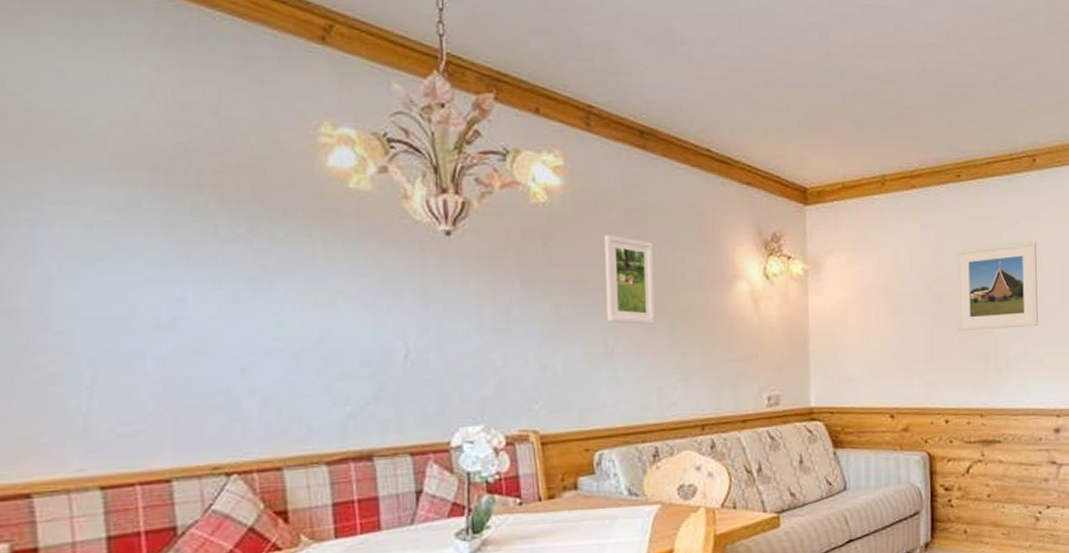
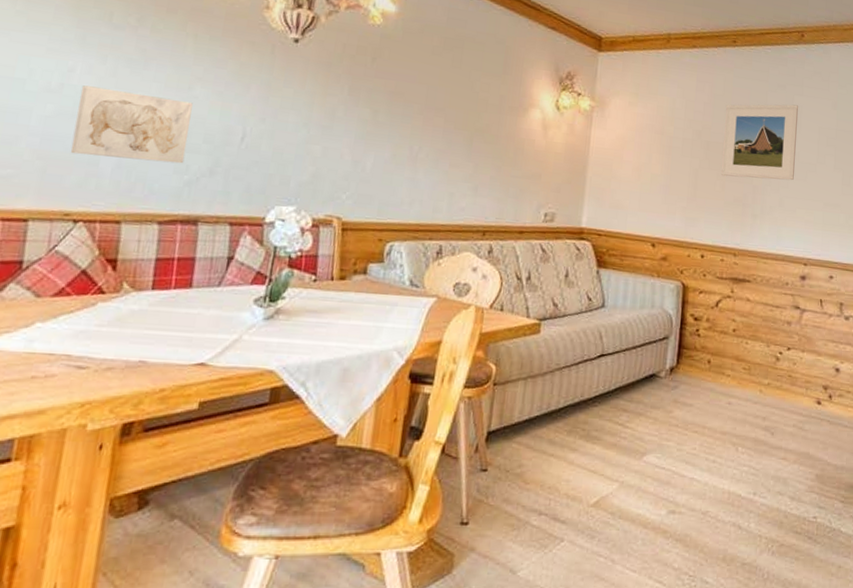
wall art: none [199,316,342,398] -> present [70,85,193,164]
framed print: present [604,235,655,325] -> none [416,57,464,138]

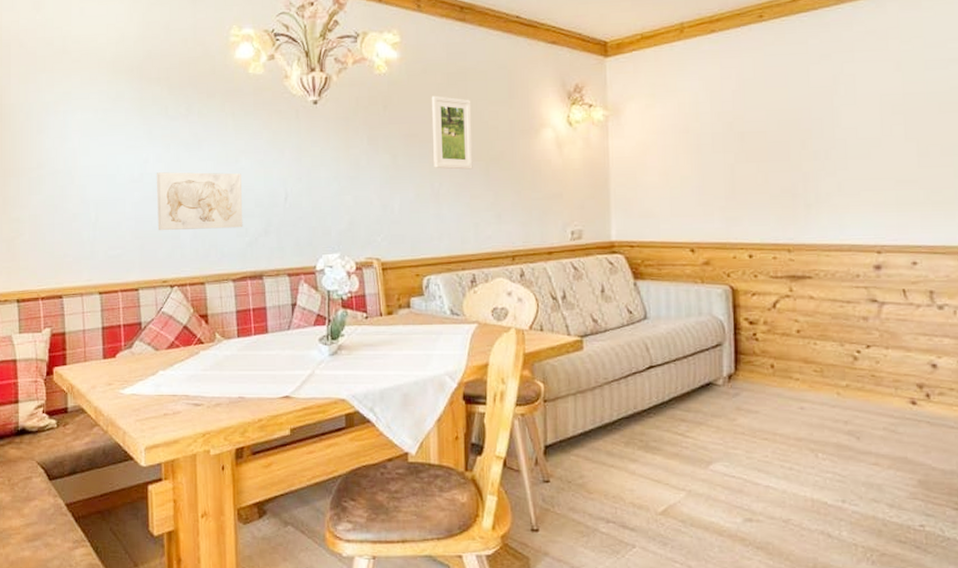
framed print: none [416,57,464,138] -> present [431,95,473,170]
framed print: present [721,104,799,181] -> none [758,74,853,168]

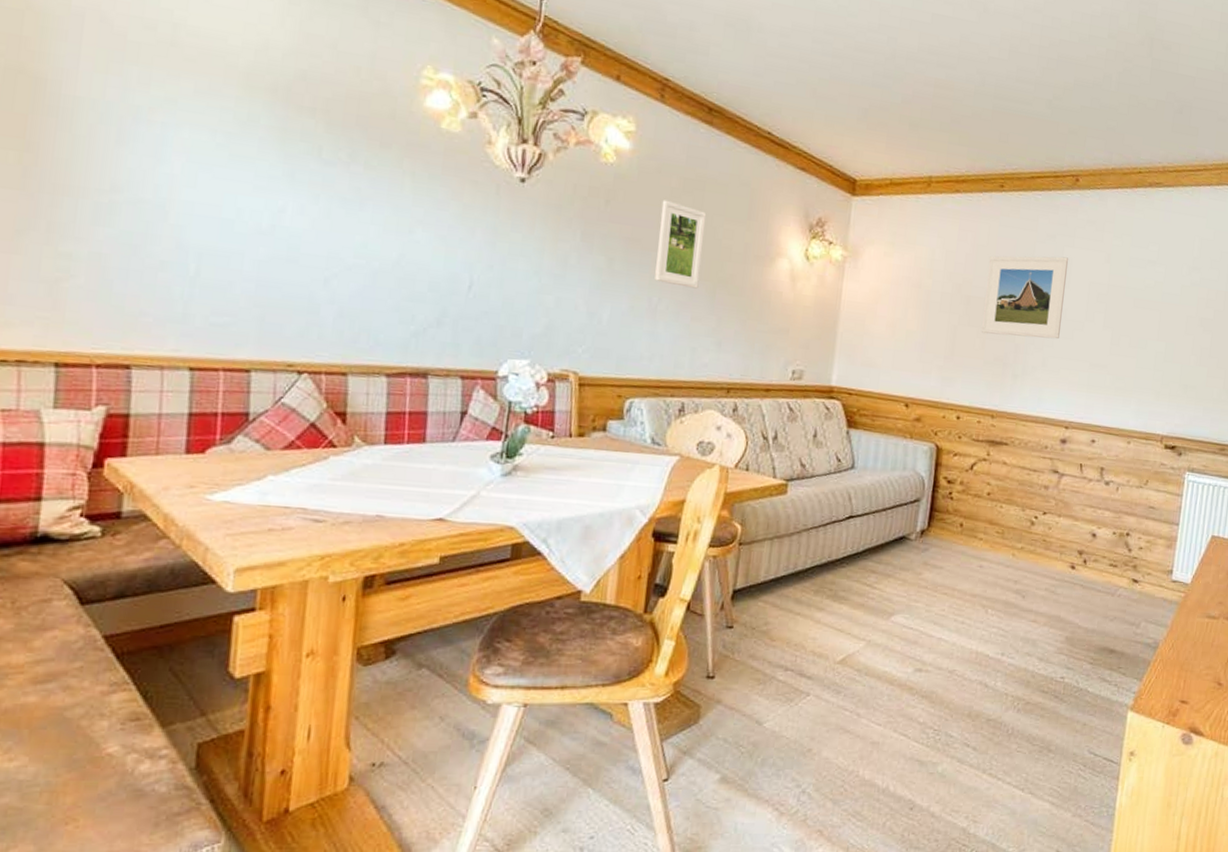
wall art: present [156,172,243,231] -> none [288,227,415,314]
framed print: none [758,74,853,168] -> present [982,256,1069,340]

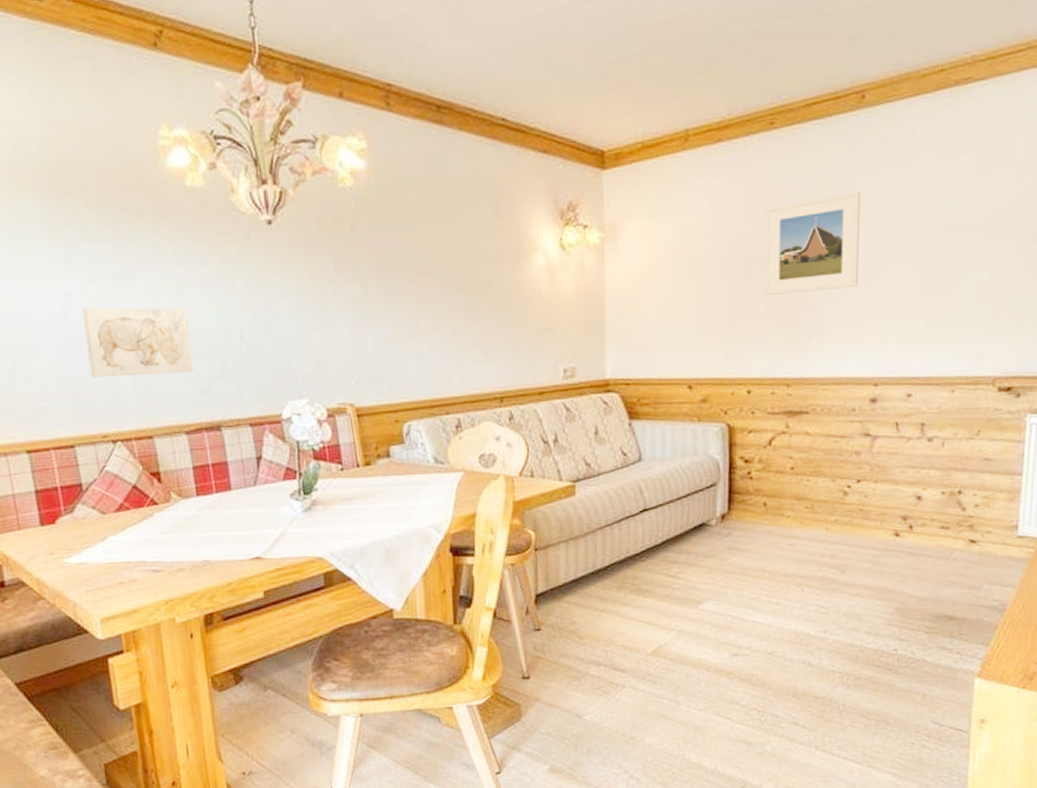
wall art: none [288,227,415,314] -> present [82,307,193,378]
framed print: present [655,200,705,289] -> none [406,214,456,302]

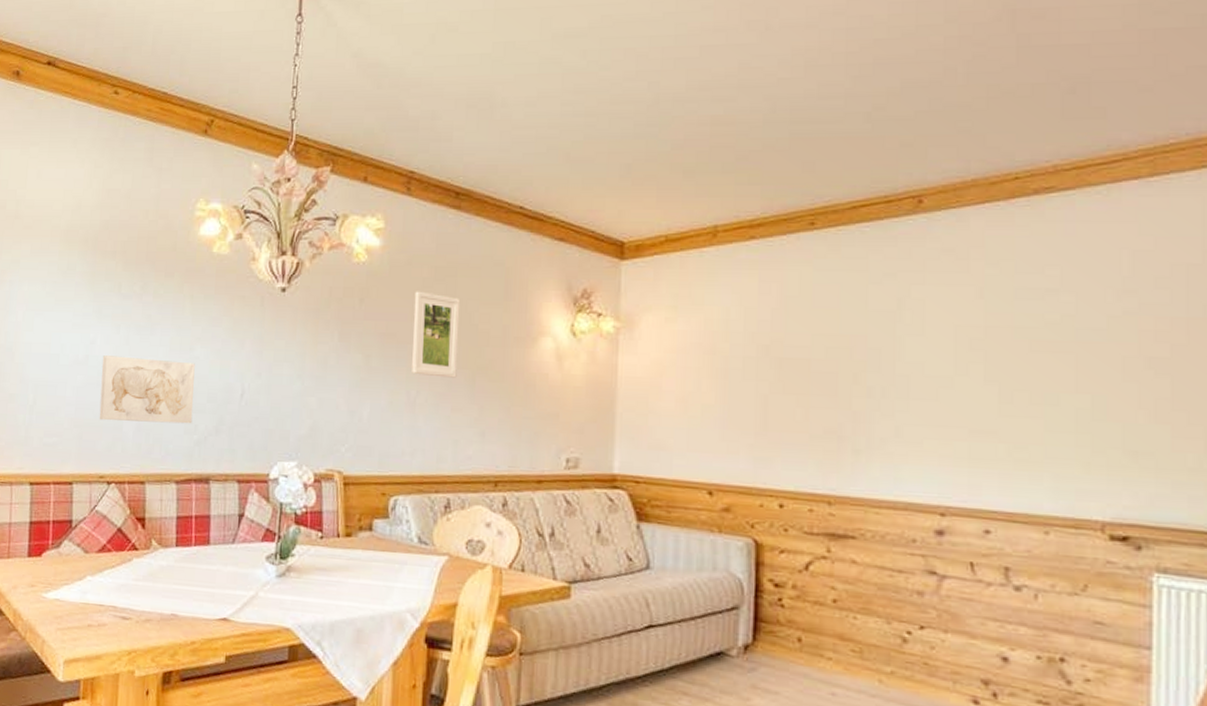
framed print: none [406,214,456,302] -> present [412,291,460,378]
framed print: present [765,191,862,296] -> none [803,298,920,402]

